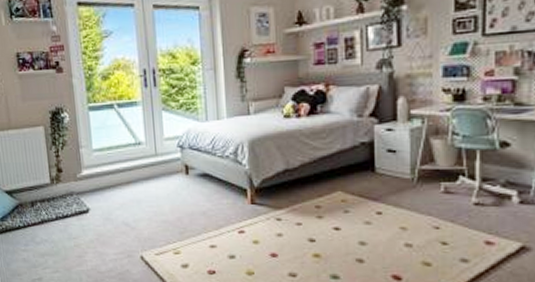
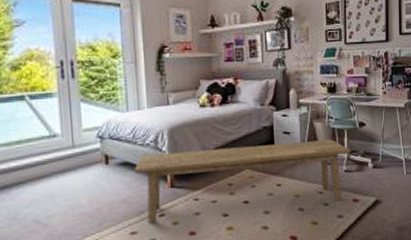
bench: none [213,162,486,242] -> present [134,139,352,223]

